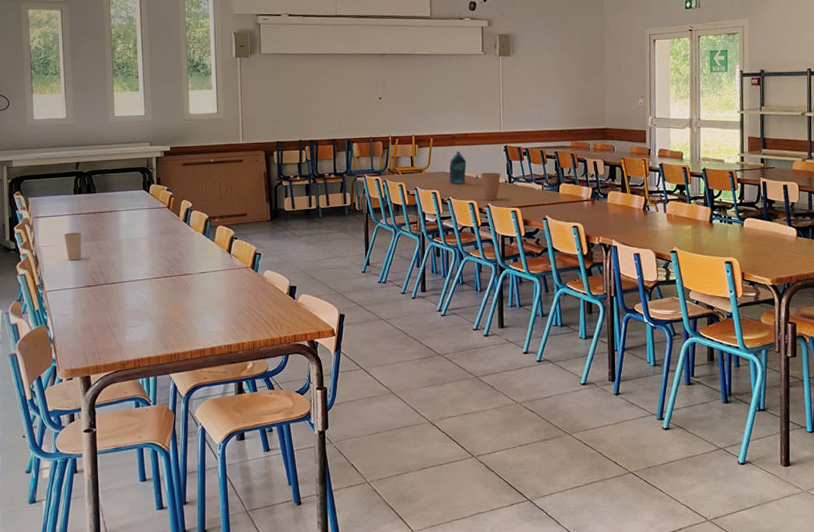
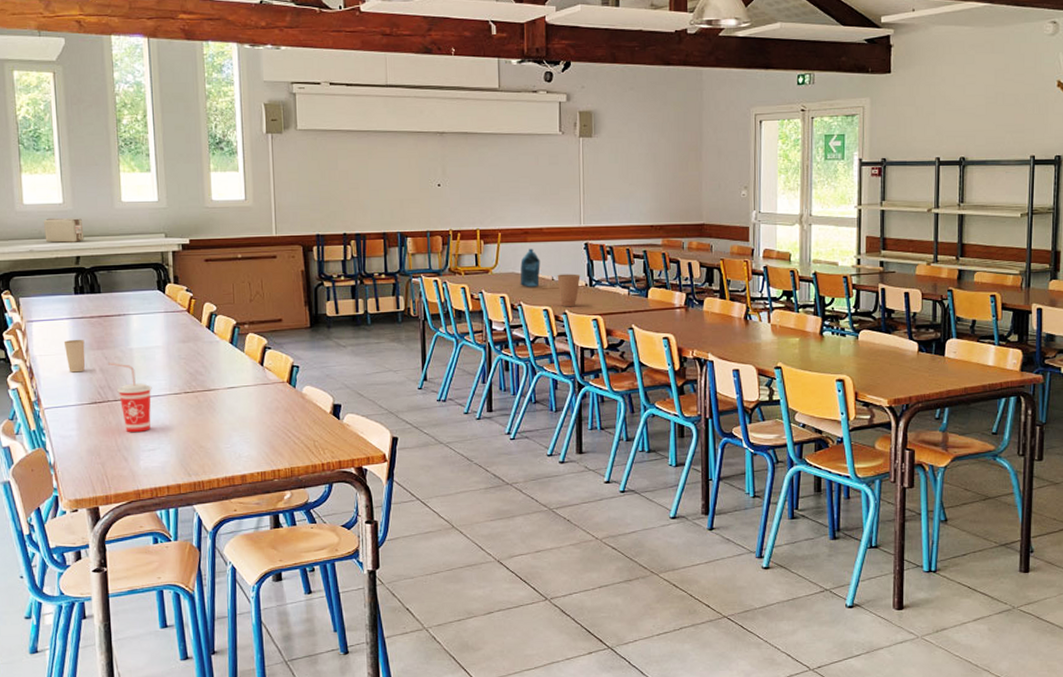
box: none [49,130,83,151] -> present [43,217,84,243]
beverage cup: none [101,251,137,311] -> present [108,362,152,432]

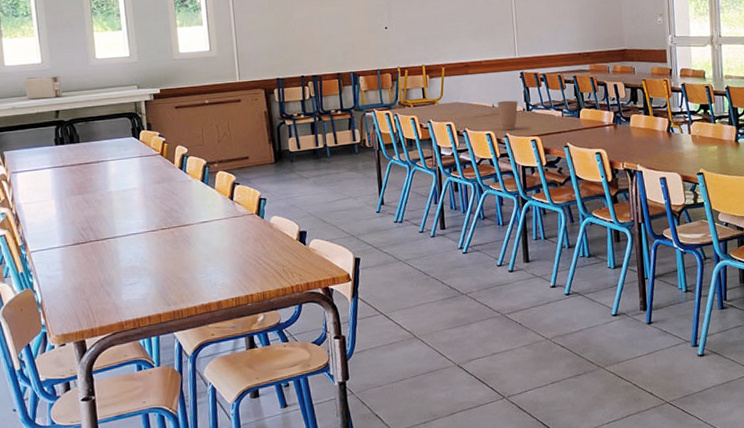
cup: present [63,339,86,373] -> none [46,186,68,217]
beverage cup: present [108,362,152,432] -> none [89,205,131,269]
bottle: present [520,248,541,287] -> none [463,80,482,115]

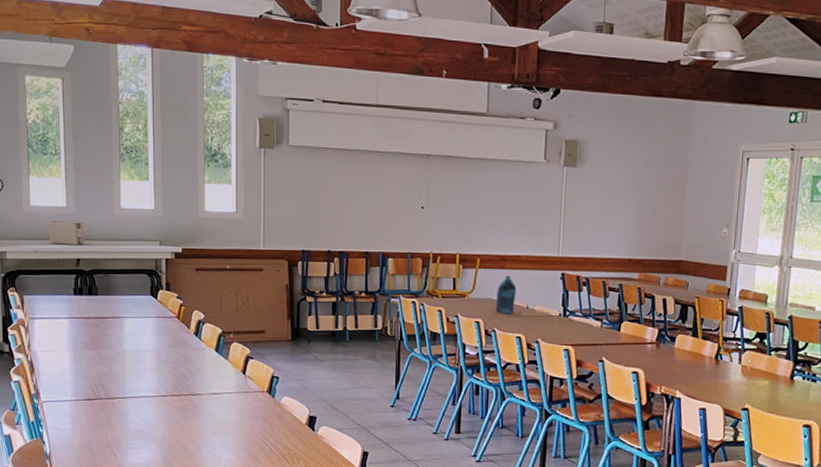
bottle: none [463,80,482,115] -> present [495,275,517,314]
cup: present [497,100,518,131] -> none [532,302,555,336]

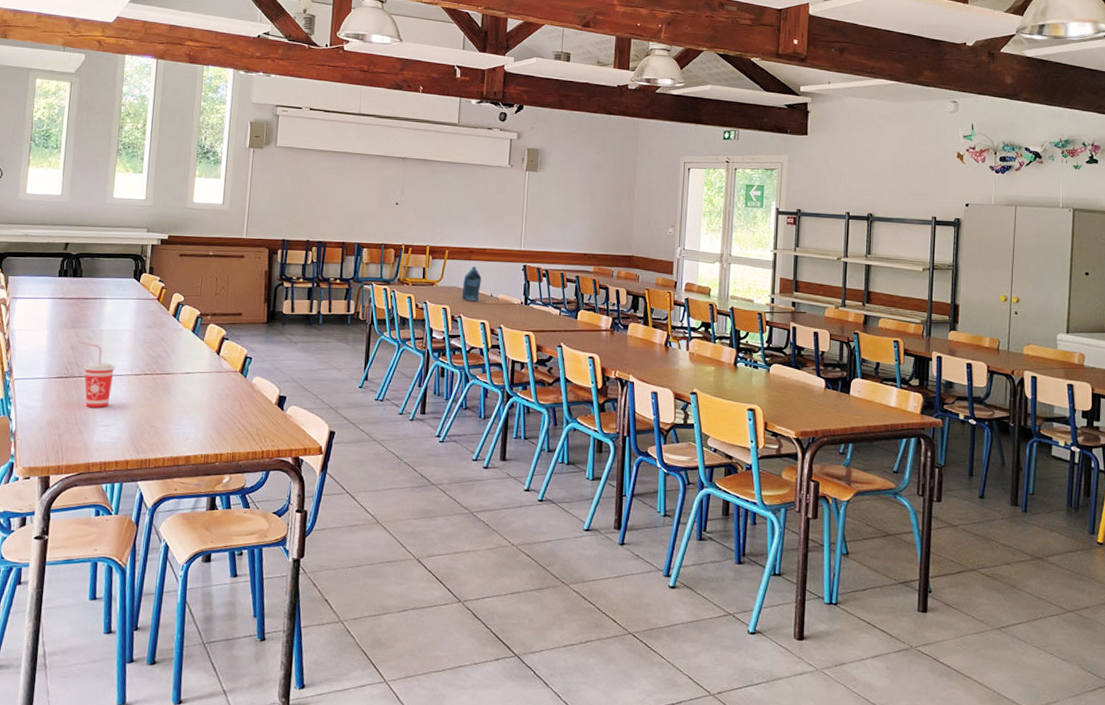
box: present [47,220,85,245] -> none [40,207,76,231]
beverage cup: none [102,361,142,430] -> present [79,340,116,408]

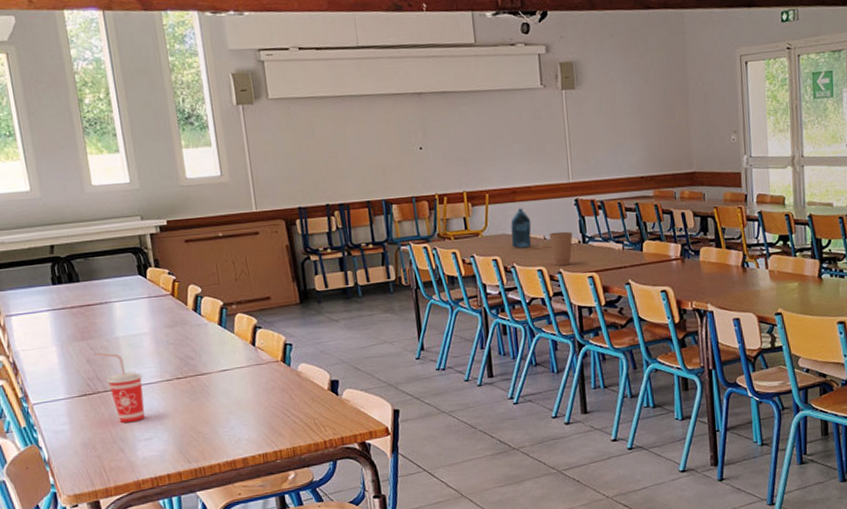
cup: none [495,291,517,323] -> present [549,231,573,266]

